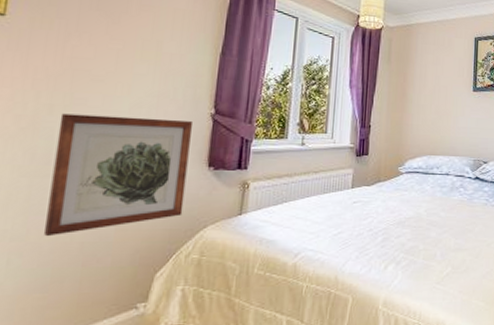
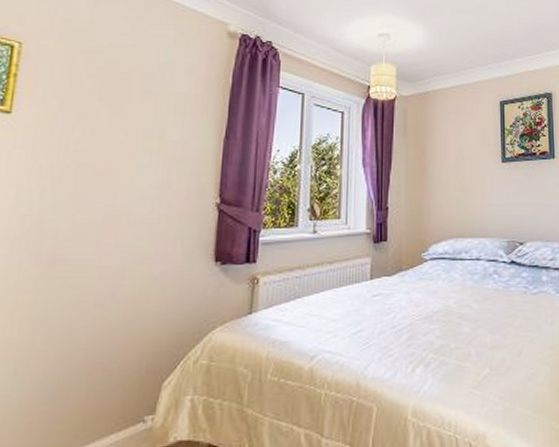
wall art: present [43,113,194,237] -> none [48,211,199,344]

